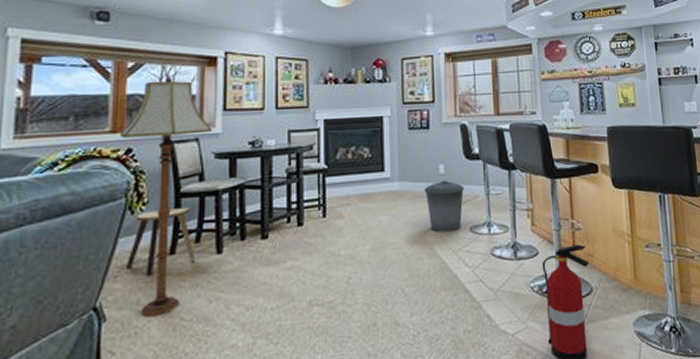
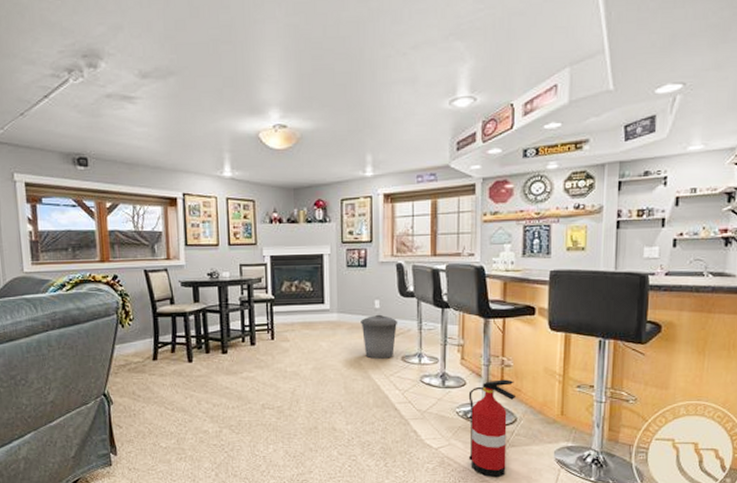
floor lamp: present [120,75,212,317] -> none [107,214,178,405]
stool: present [126,207,195,276] -> none [123,325,172,374]

